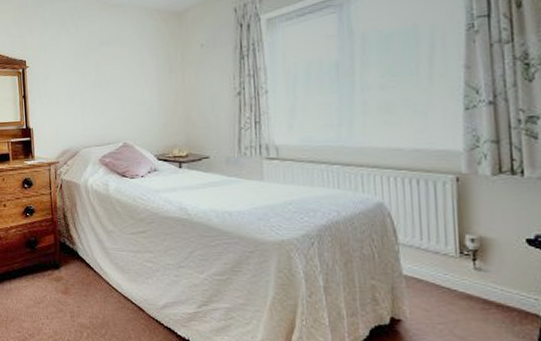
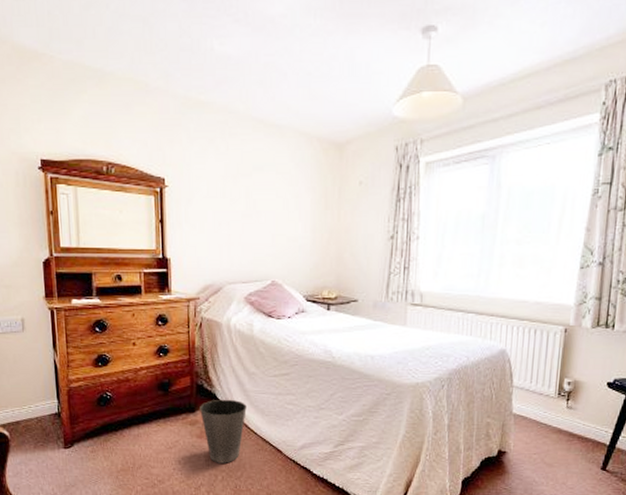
waste basket: none [63,256,107,320] -> present [200,399,247,463]

